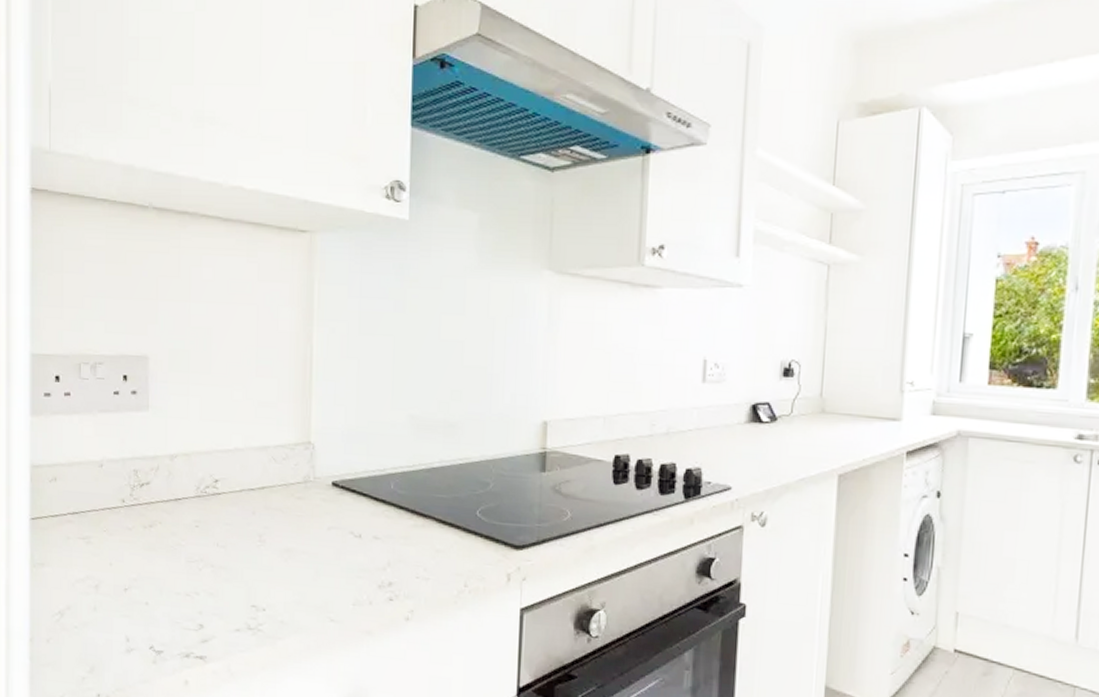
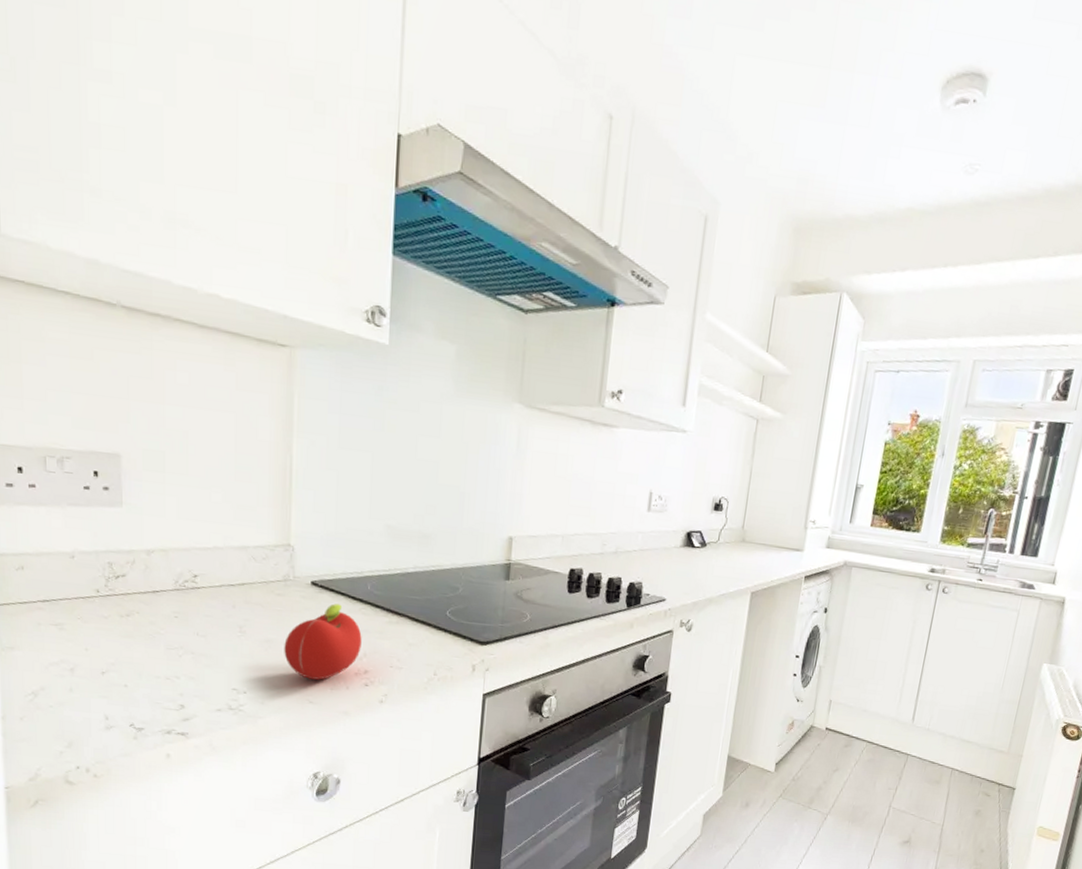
fruit: none [304,506,385,594] -> present [284,603,362,680]

